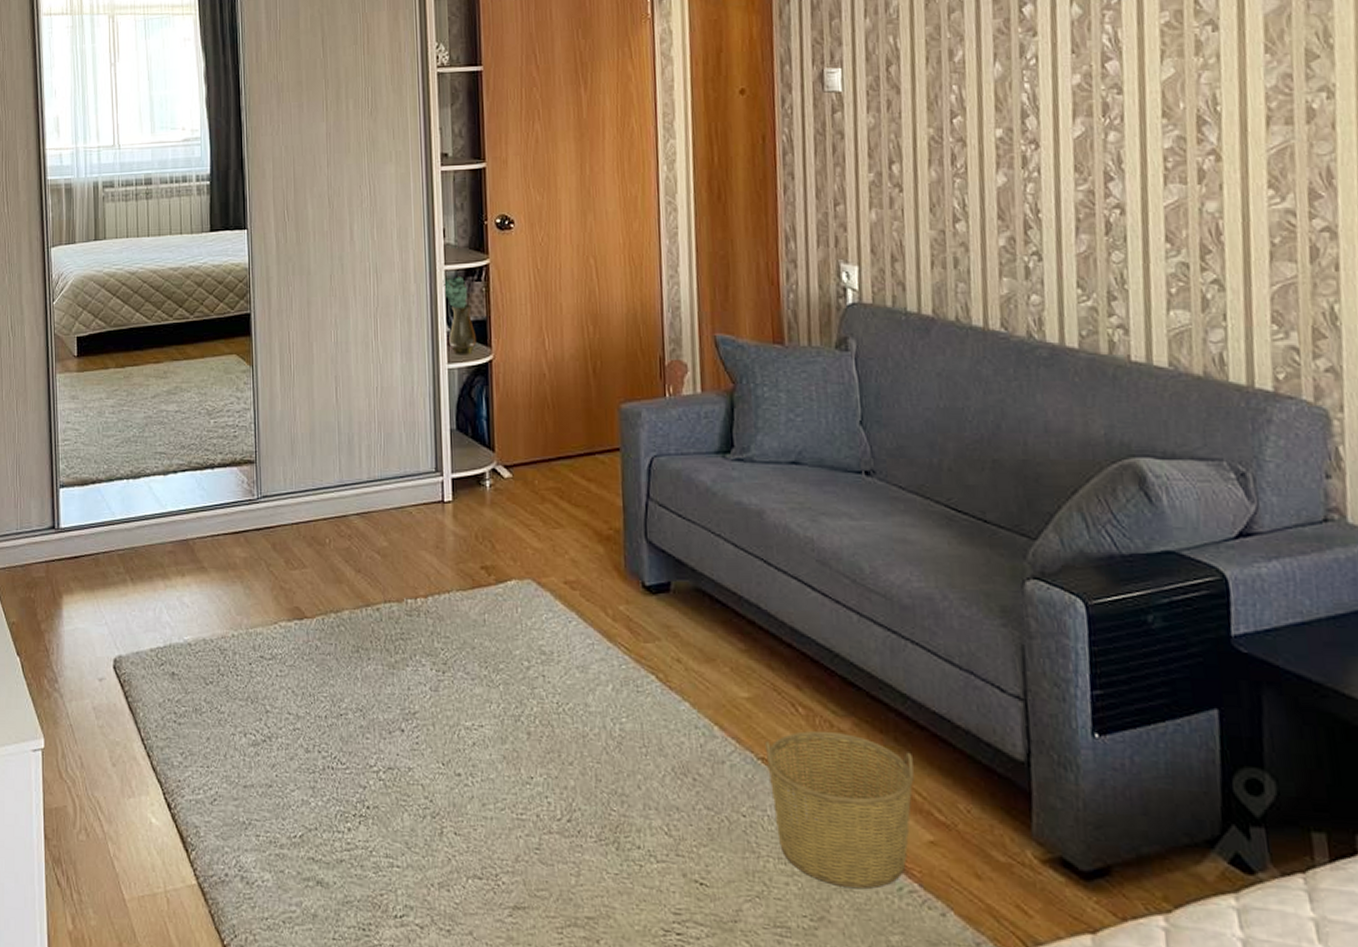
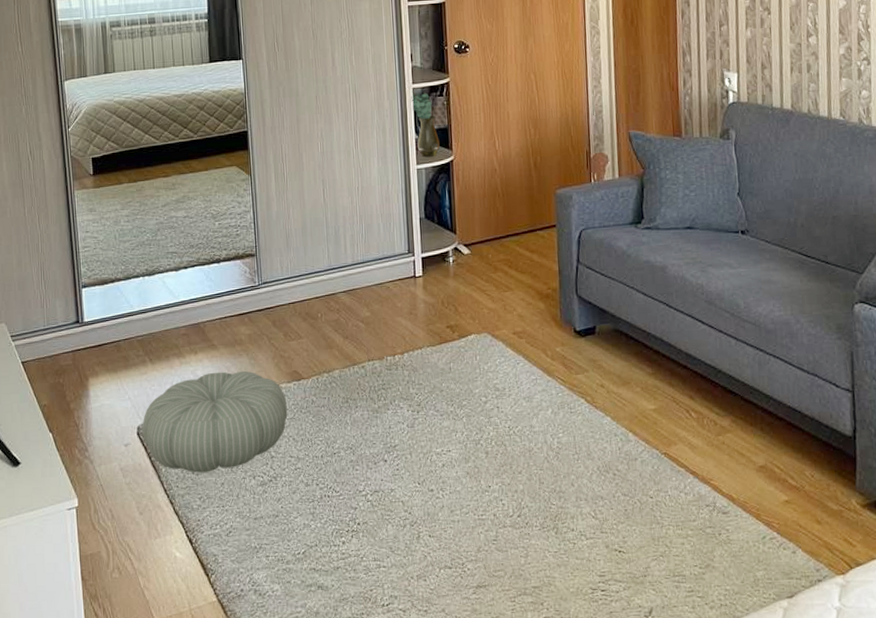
pouf: none [119,600,287,723] -> present [142,371,288,473]
basket: present [764,730,915,889] -> none [666,428,775,541]

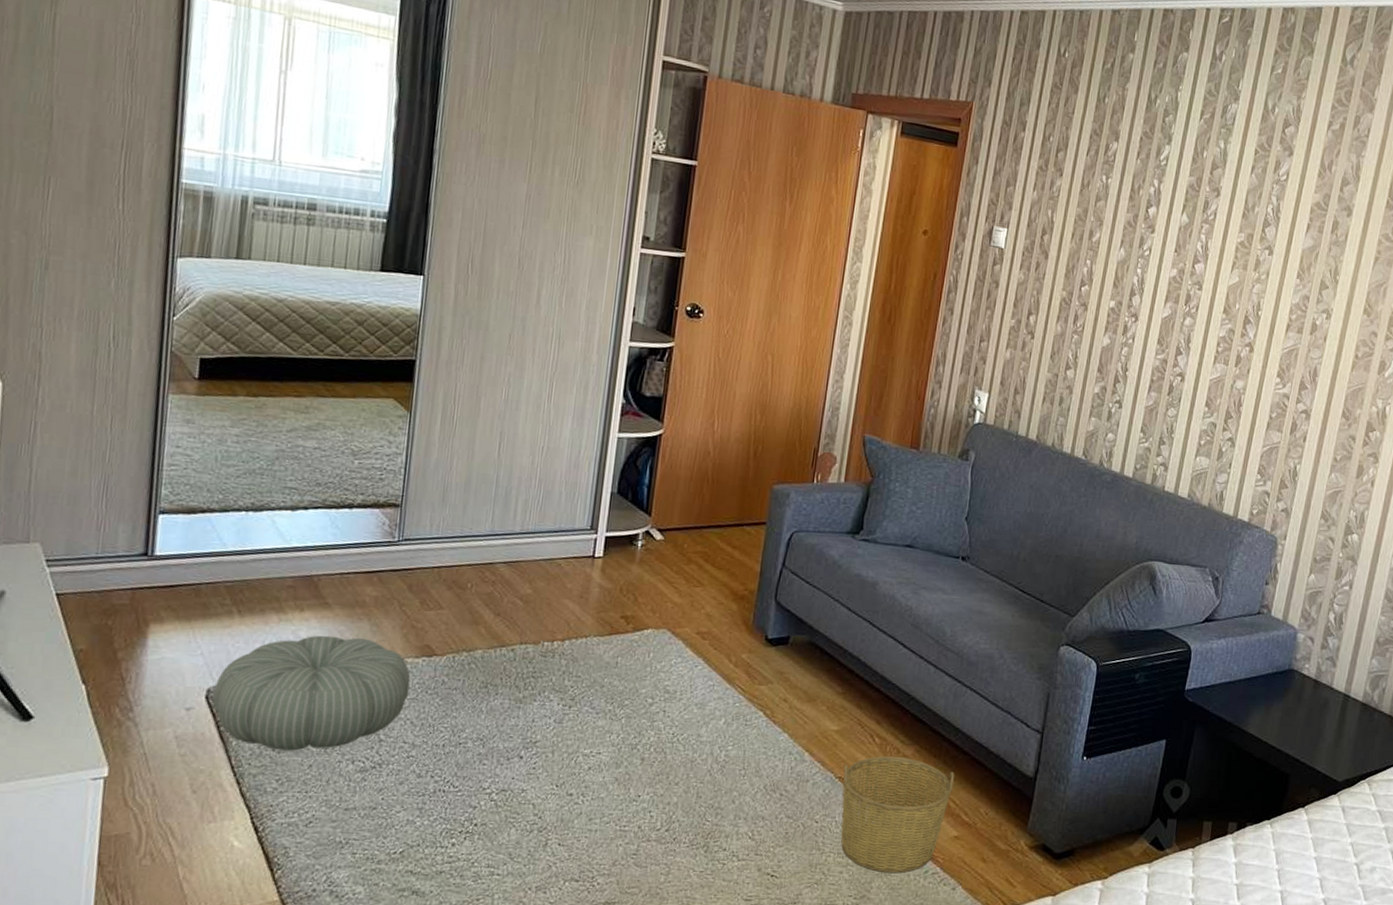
vase: present [411,90,440,158] -> none [623,349,650,428]
basket: none [666,428,775,541] -> present [840,755,955,873]

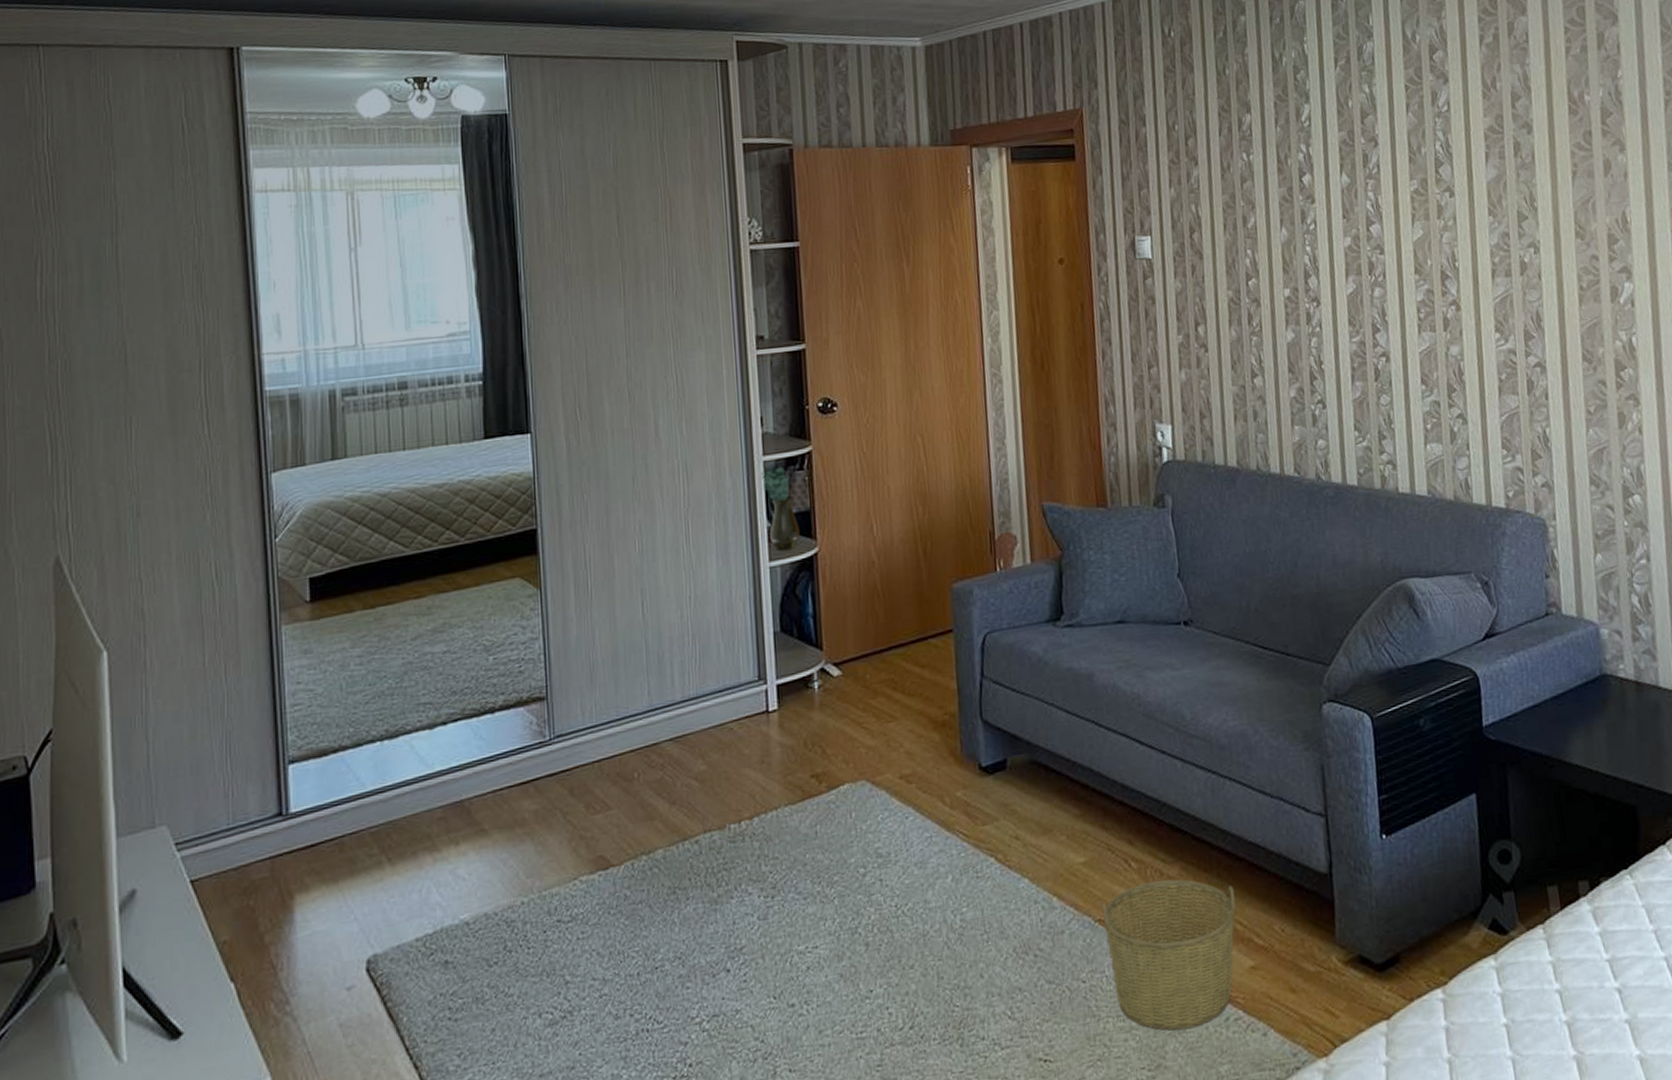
pouf: present [212,635,411,751] -> none [374,863,590,1019]
vase: none [623,349,650,428] -> present [761,464,800,552]

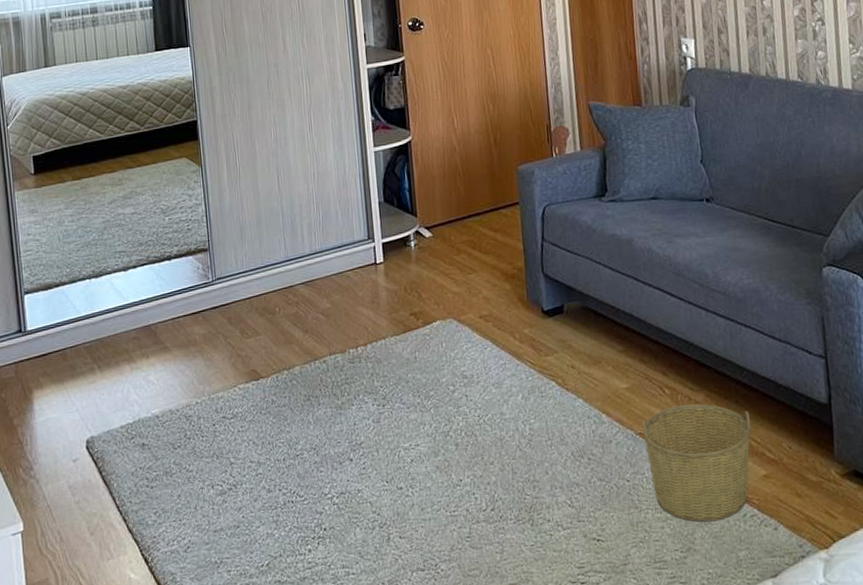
vase: present [761,464,800,552] -> none [366,71,397,140]

